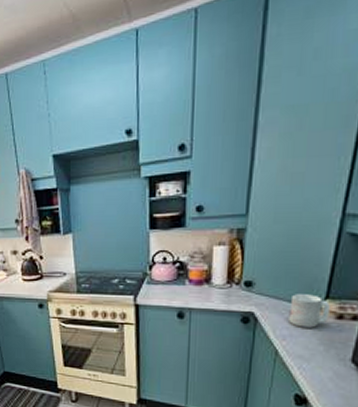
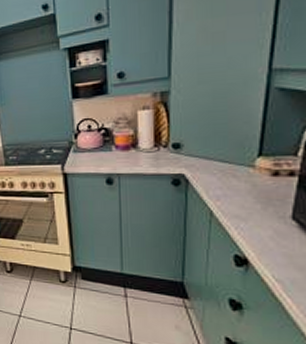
mug: present [289,294,330,328] -> none [221,152,264,187]

